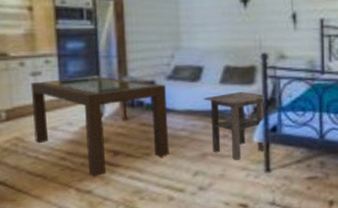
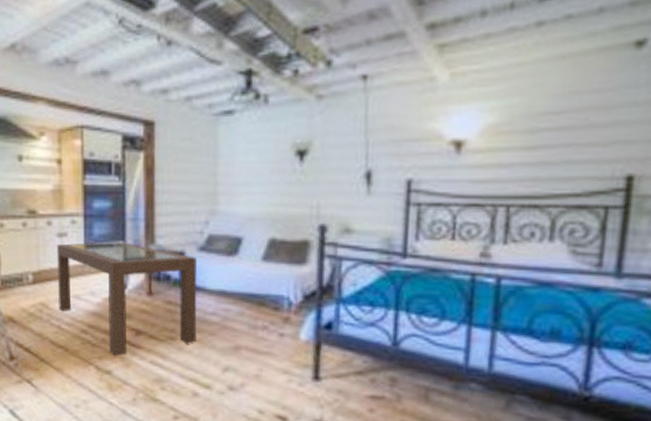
side table: present [203,92,272,160] -> none [240,273,329,360]

